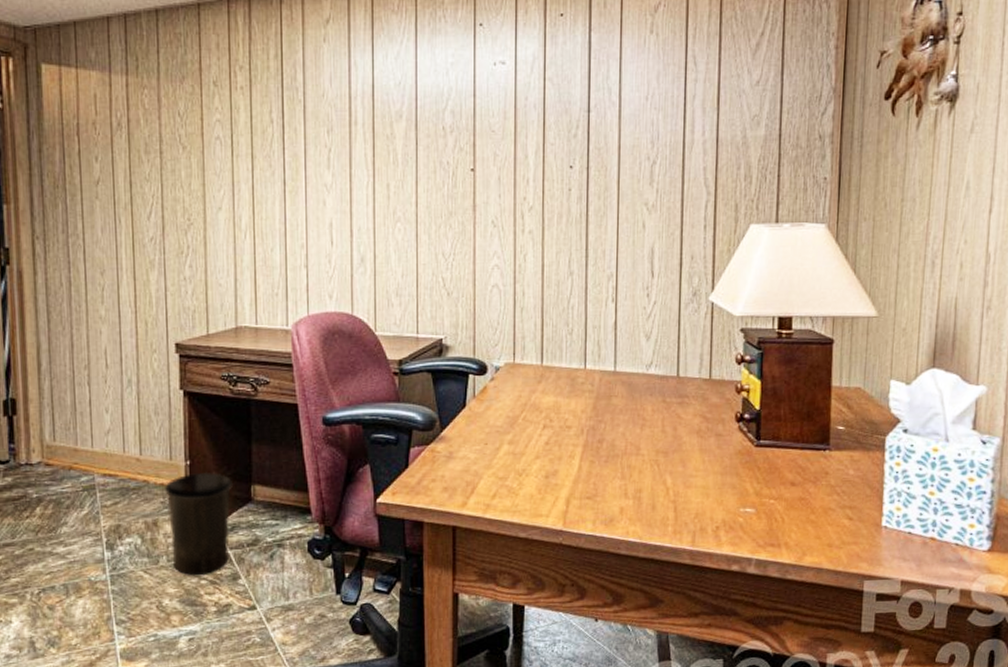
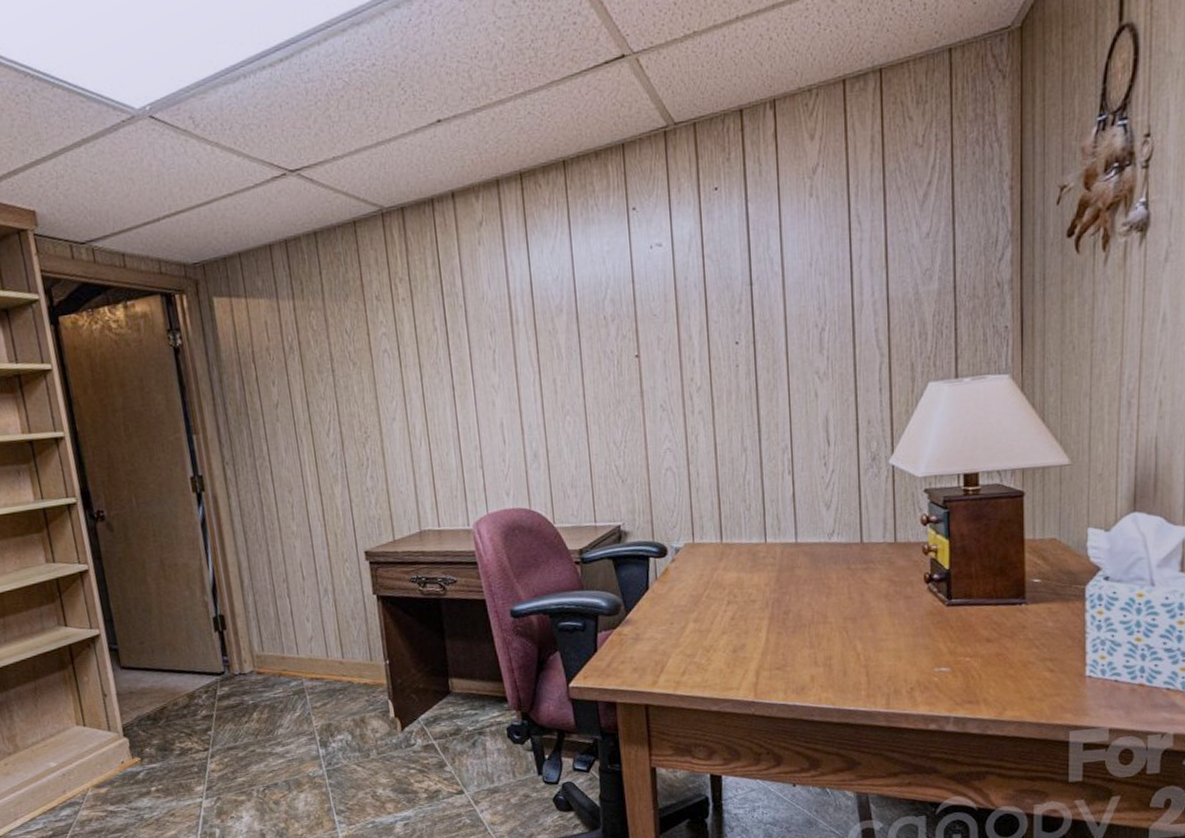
waste bin: present [165,471,234,576] -> none [368,669,434,766]

